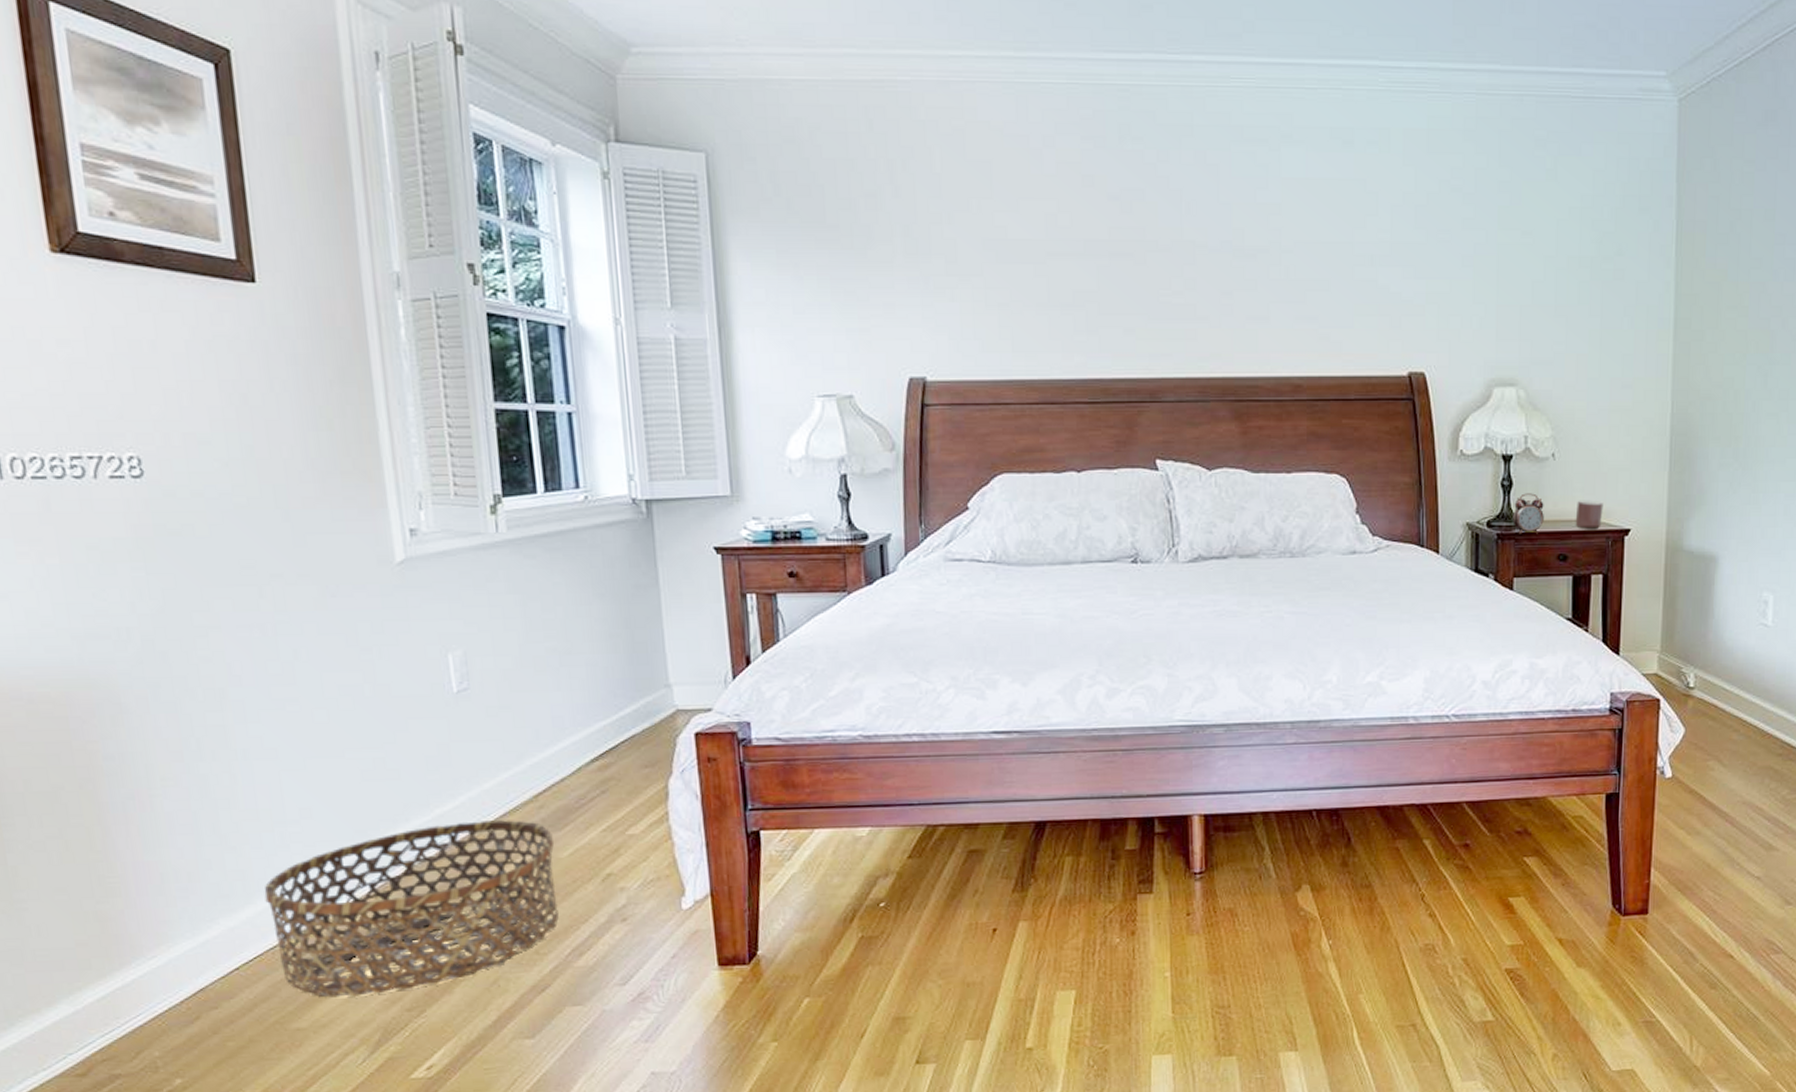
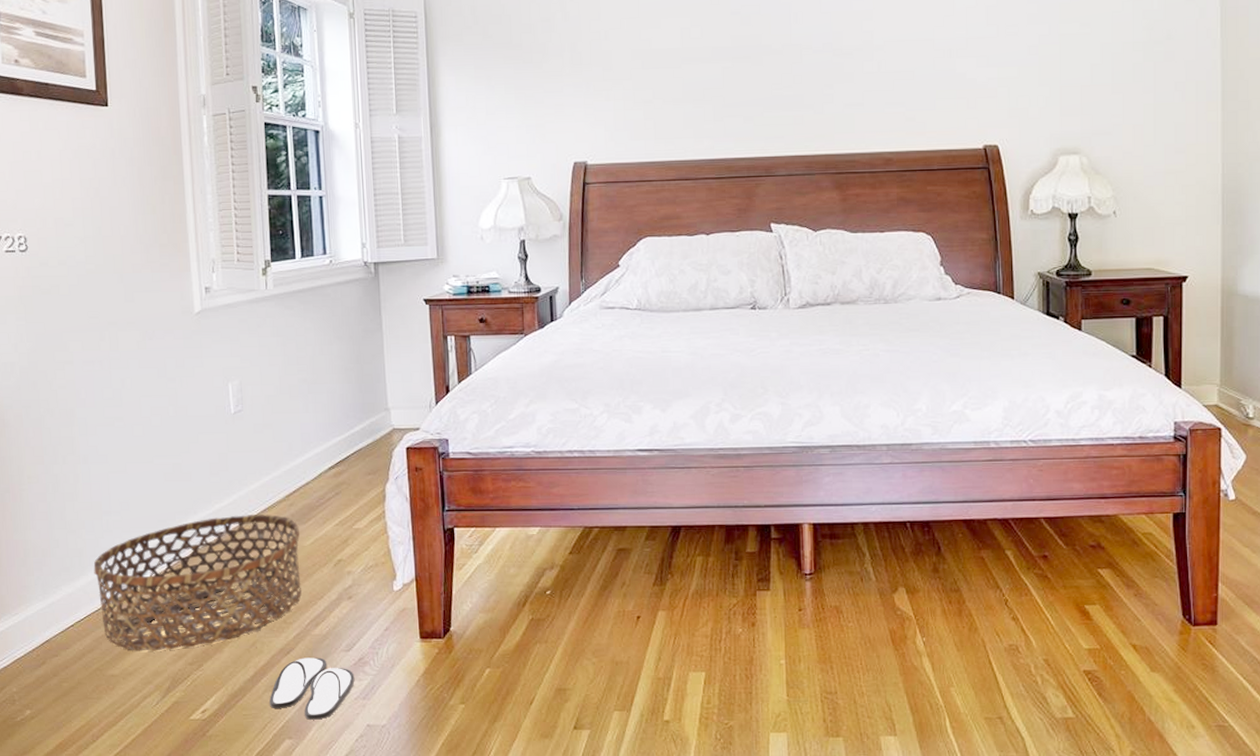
slippers: none [519,994,634,1071] -> present [269,658,355,720]
alarm clock: present [1512,493,1544,534] -> none [1079,246,1108,282]
mug: present [1575,500,1604,530] -> none [1136,251,1162,278]

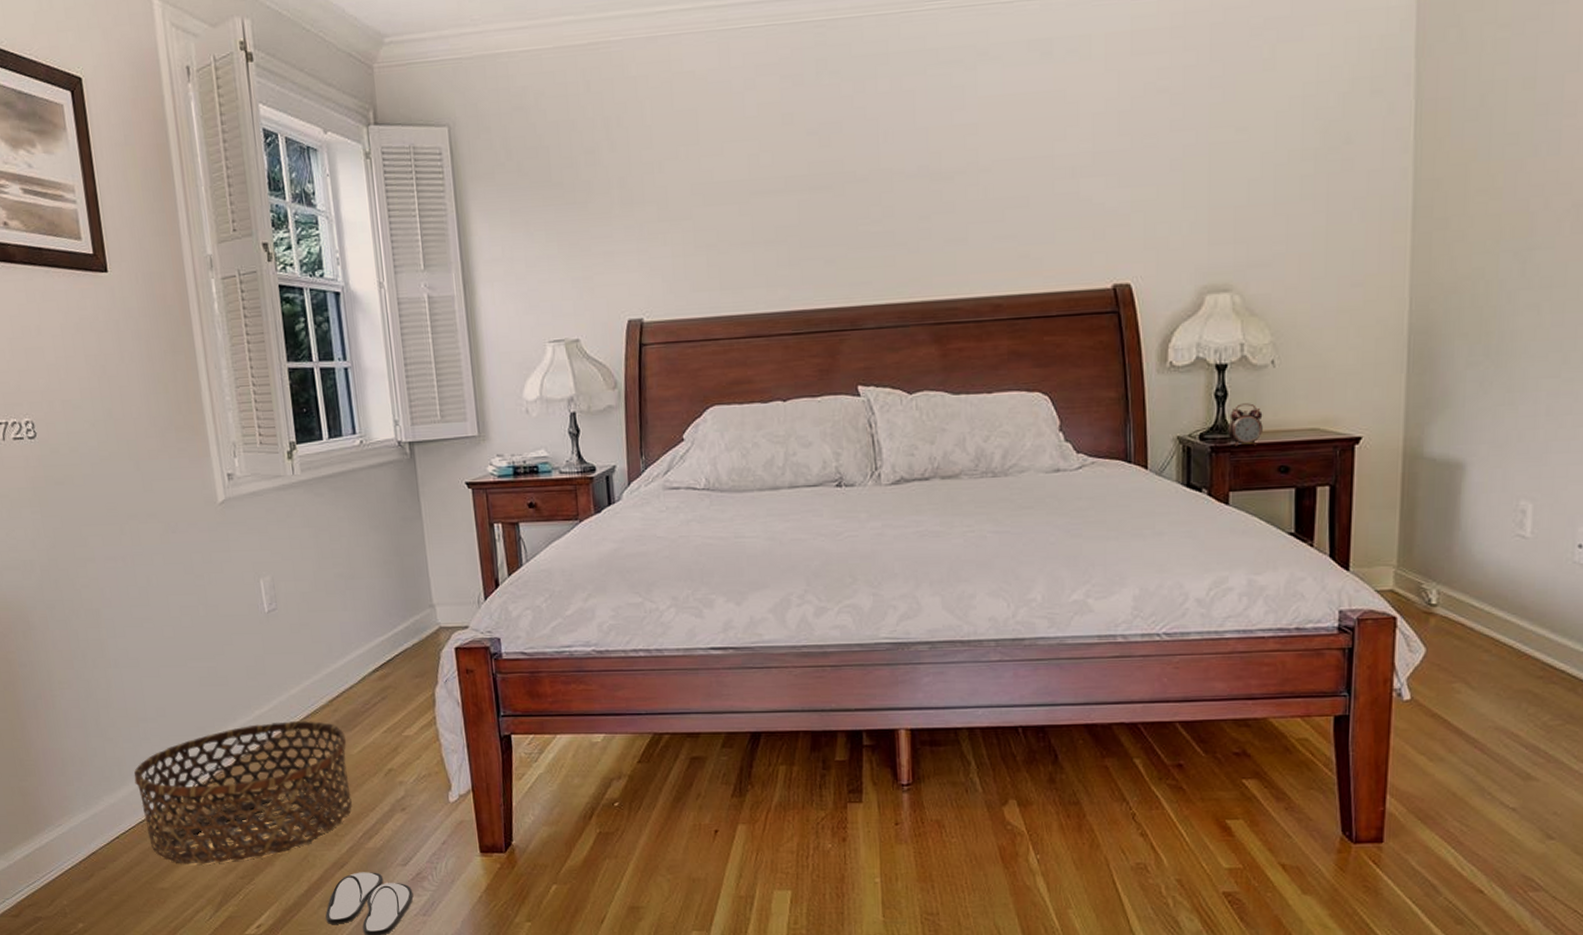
alarm clock: none [1079,246,1108,282] -> present [1228,403,1263,446]

